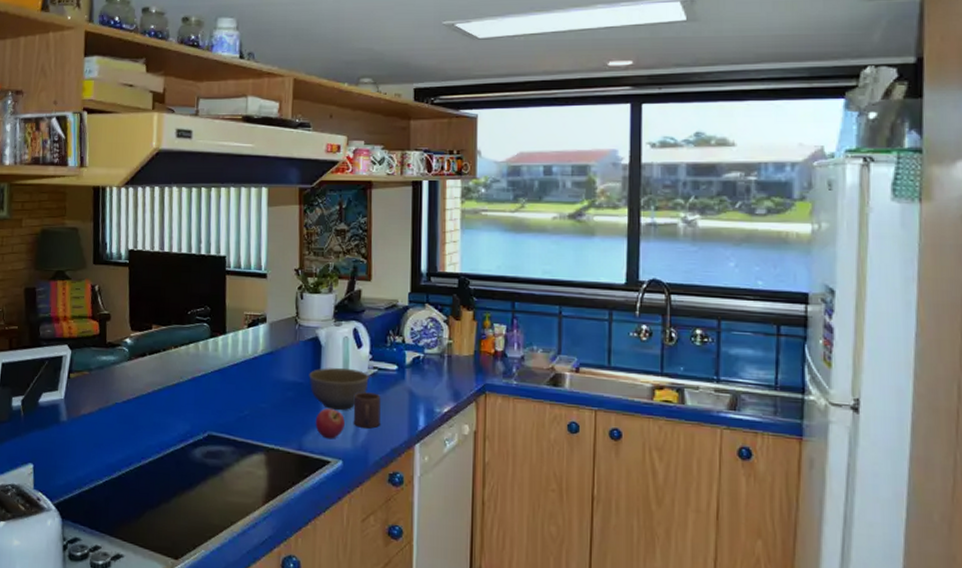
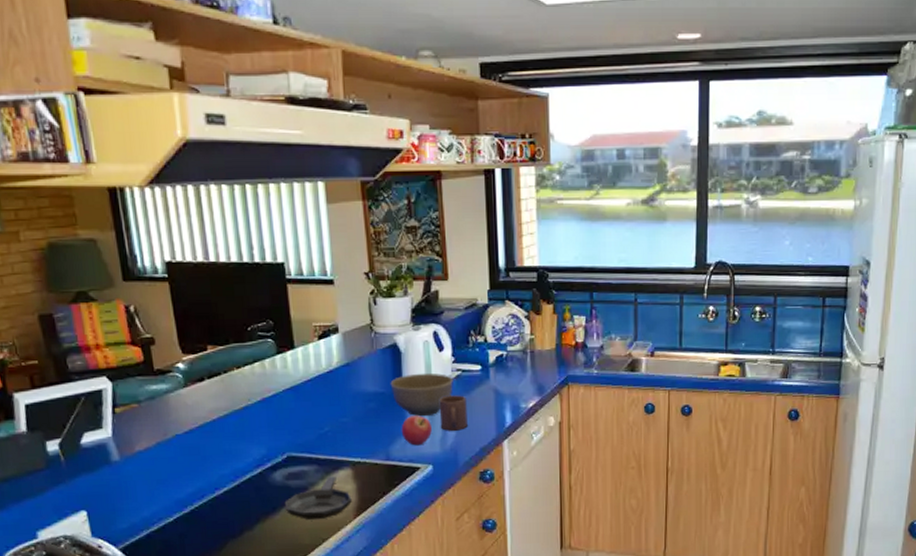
frying pan: none [200,459,262,501] -> present [284,476,352,519]

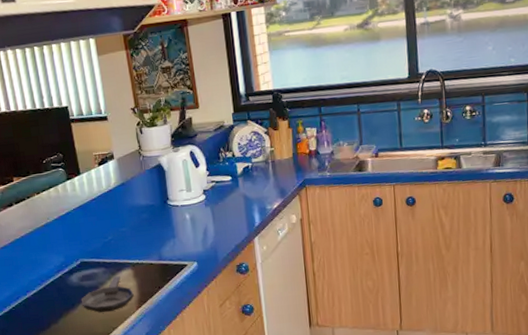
bowl: present [390,373,453,416] -> none [158,186,210,222]
fruit: present [401,416,432,446] -> none [169,222,195,247]
mug: present [439,395,468,431] -> none [198,202,224,233]

